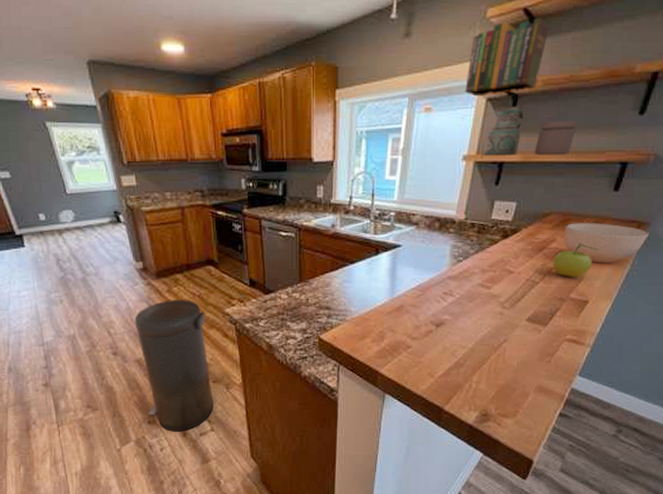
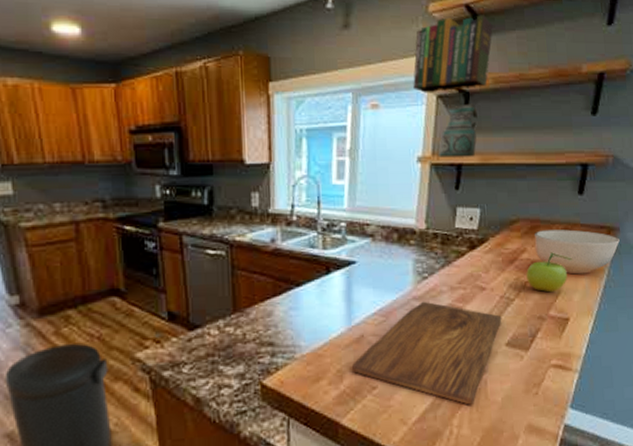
cutting board: none [392,280,526,366] -> present [352,301,502,405]
jar: present [534,120,577,155] -> none [493,120,533,157]

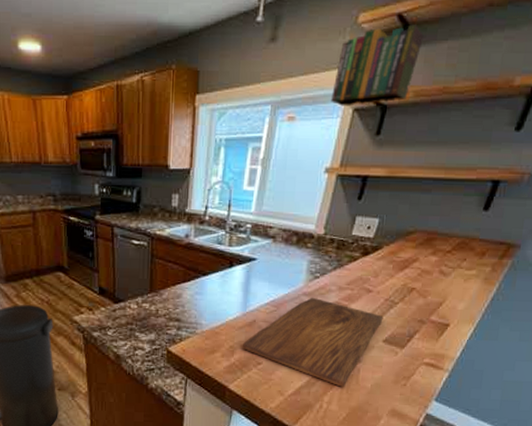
ceramic pitcher: present [438,103,479,157] -> none [345,117,393,170]
fruit: present [526,252,573,293] -> none [414,263,465,300]
bowl: present [534,229,620,275] -> none [427,242,518,286]

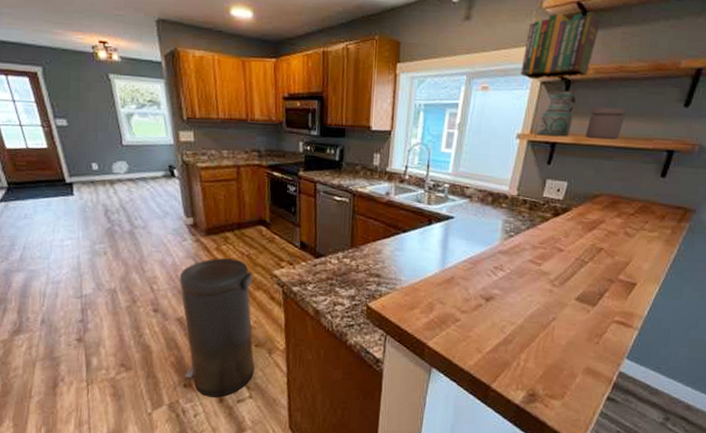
cutting board: present [243,297,384,387] -> none [441,255,575,345]
ceramic pitcher: none [345,117,393,170] -> present [535,90,577,137]
jar: none [401,134,449,171] -> present [585,107,626,140]

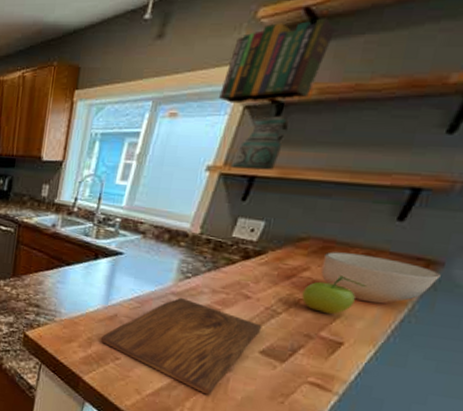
cutting board: none [441,255,575,345] -> present [101,297,262,395]
jar: present [585,107,626,140] -> none [296,134,358,174]
fruit: none [602,225,648,260] -> present [301,275,368,315]
bowl: none [613,205,695,247] -> present [320,251,441,304]

